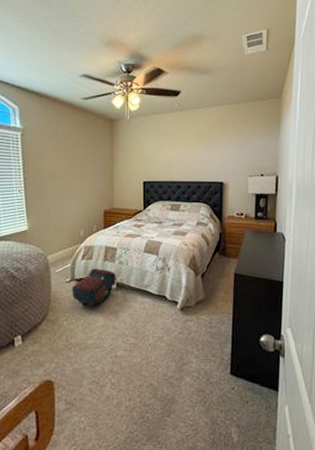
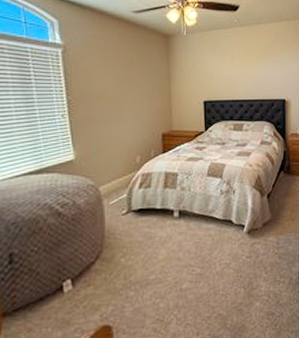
satchel: present [71,268,116,308] -> none [129,196,178,240]

